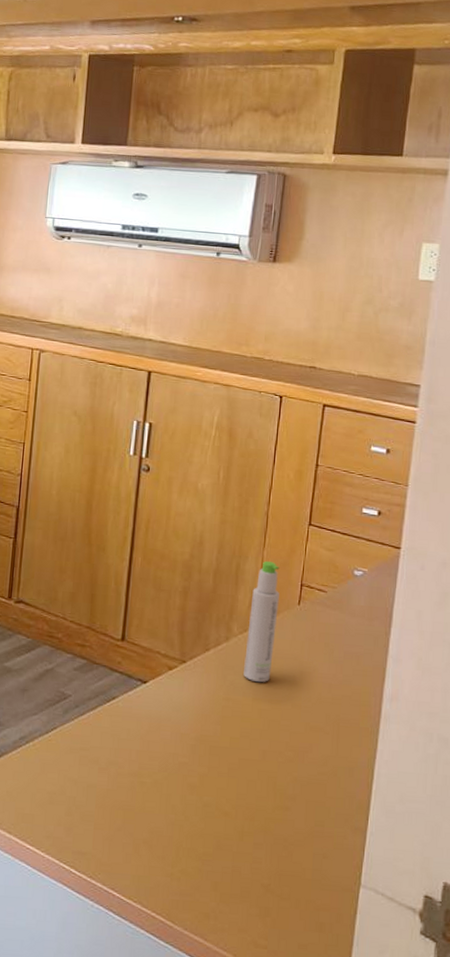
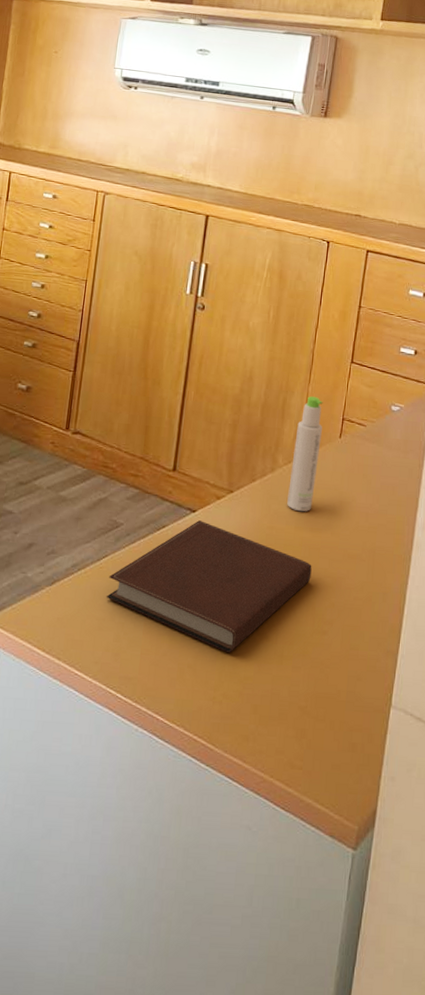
notebook: none [56,692,272,828] -> present [106,520,312,652]

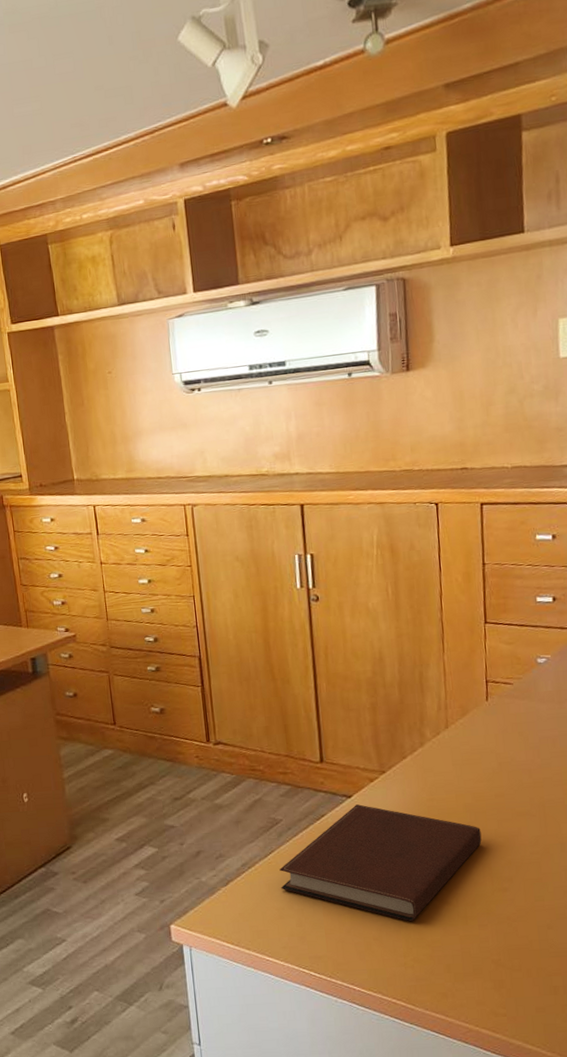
bottle: present [287,396,323,512] -> none [439,664,470,780]

